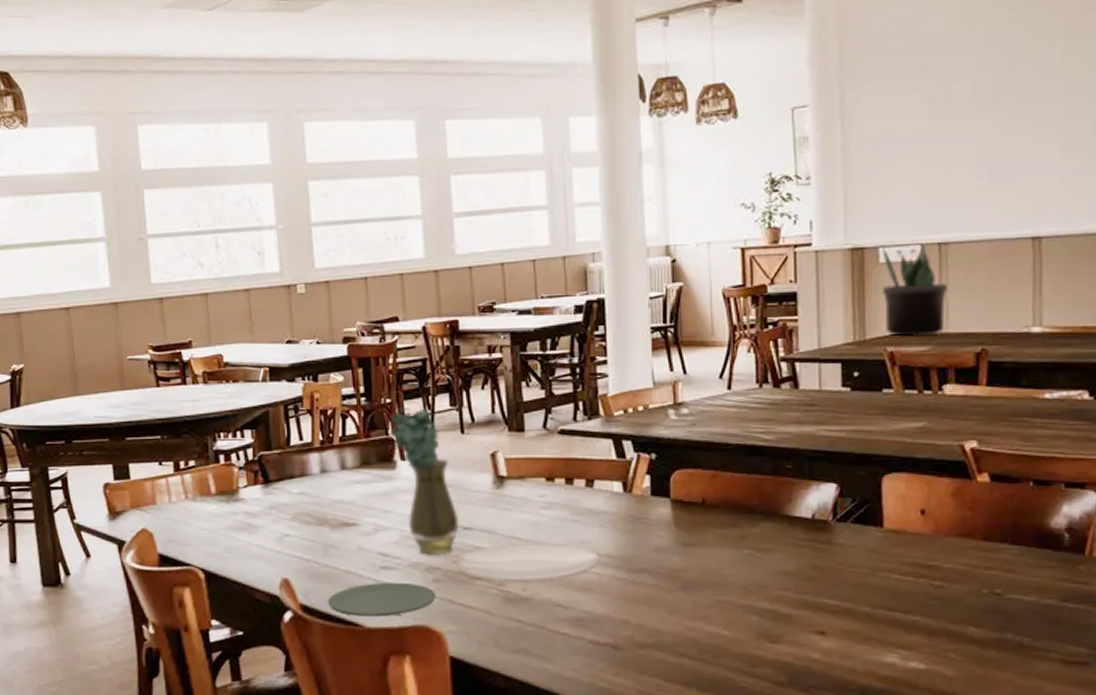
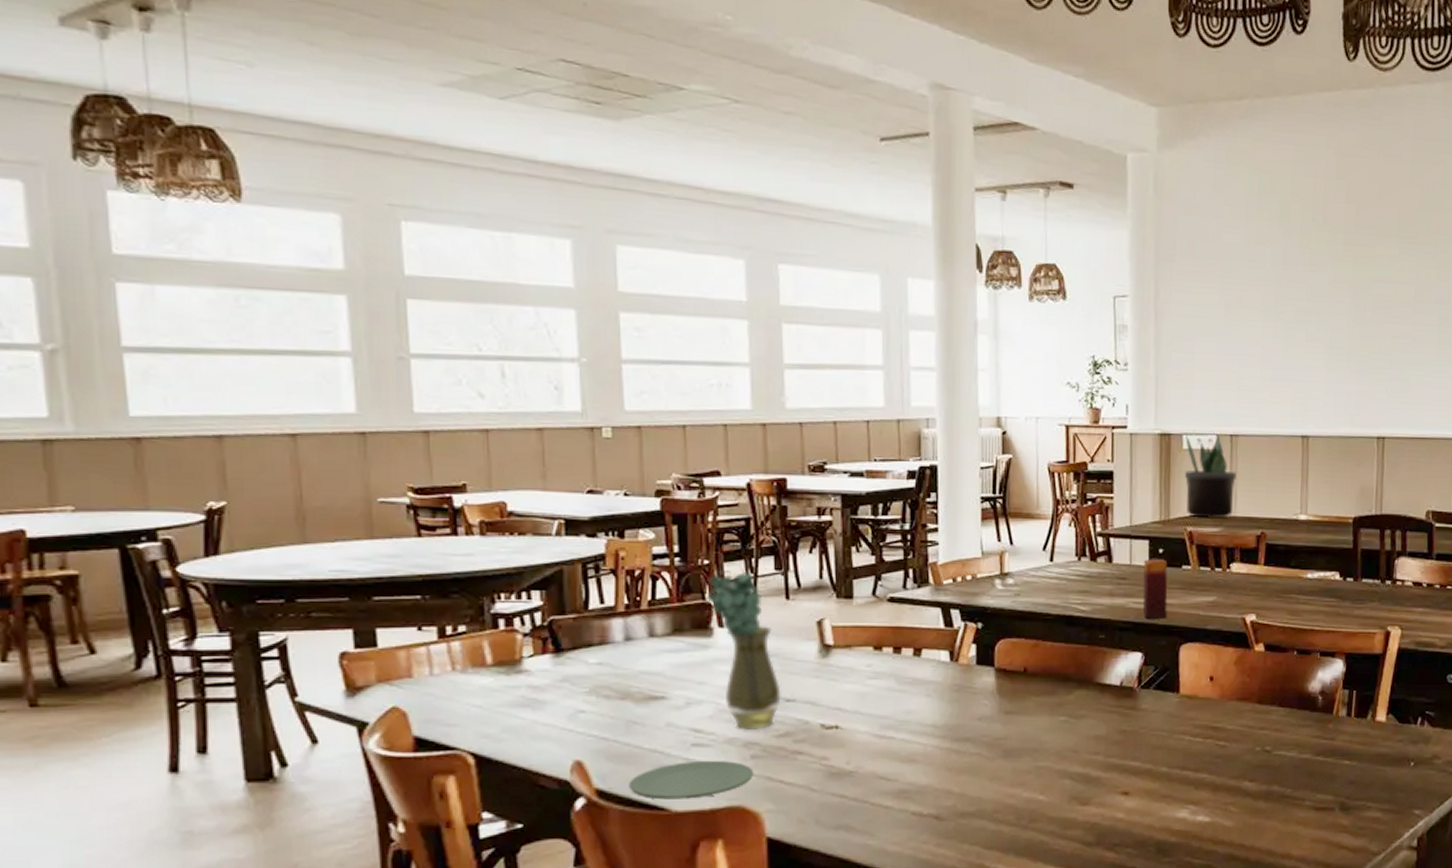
plate: present [456,542,599,583] -> none [776,713,924,756]
candle: none [835,383,866,447] -> present [1142,559,1168,619]

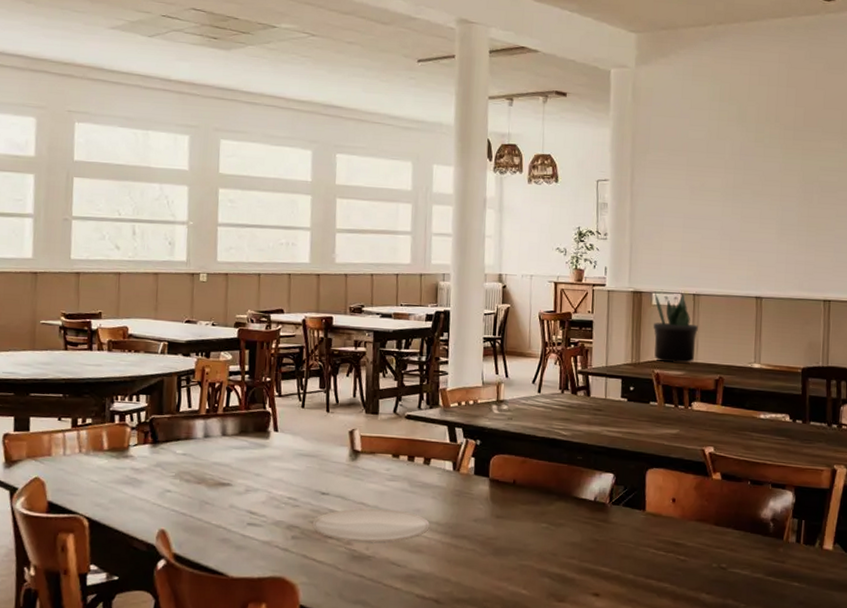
plate: present [629,760,754,800] -> none [198,537,294,568]
vase: present [705,566,781,729] -> none [266,383,319,515]
plate: none [776,713,924,756] -> present [312,508,430,543]
candle: present [1142,559,1168,619] -> none [615,395,637,446]

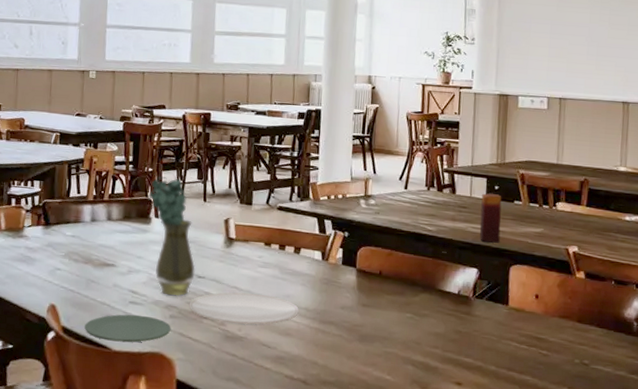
plate: none [198,537,294,568] -> present [84,314,171,343]
vase: none [266,383,319,515] -> present [148,173,196,296]
candle: none [615,395,637,446] -> present [479,193,502,243]
planter: present [653,291,698,363] -> none [518,94,564,165]

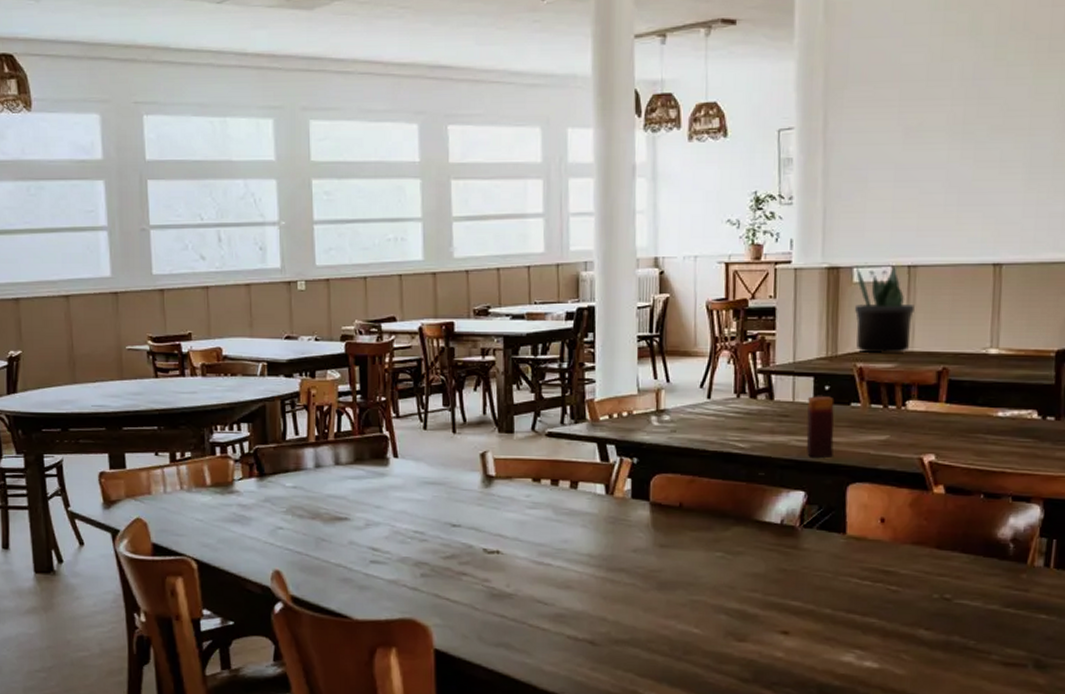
plate: present [84,314,171,343] -> none [318,576,424,610]
vase: present [148,173,196,296] -> none [382,402,448,551]
plate: present [189,292,299,325] -> none [443,540,580,579]
planter: none [518,94,564,165] -> present [854,265,915,353]

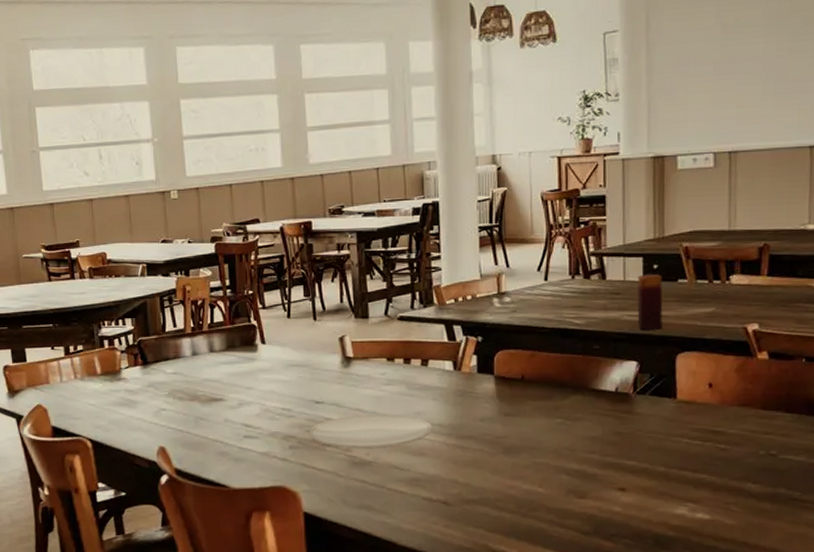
plate: none [443,540,580,579] -> present [309,414,432,449]
planter: present [854,265,915,353] -> none [679,153,736,233]

